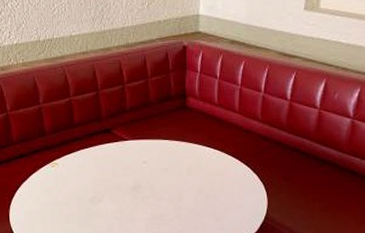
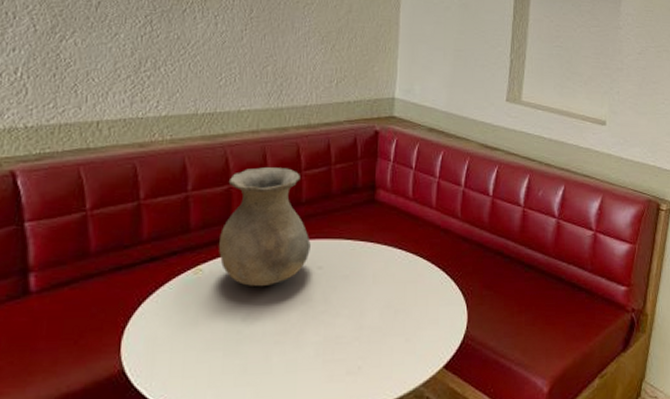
vase: none [67,82,136,176] -> present [219,167,311,286]

